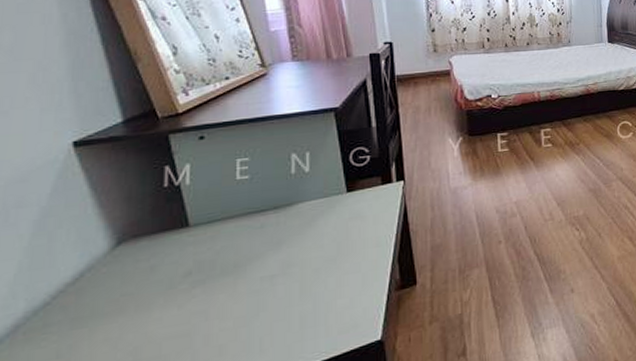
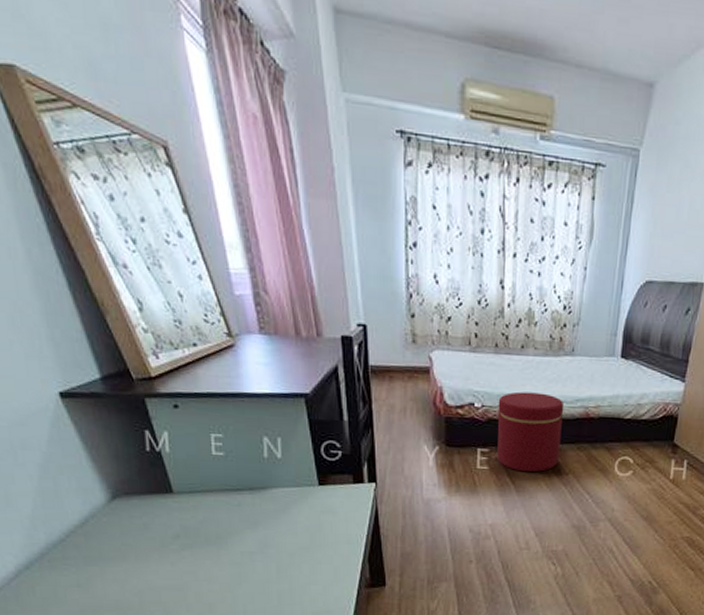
ottoman: none [512,78,570,149] -> present [497,391,565,473]

